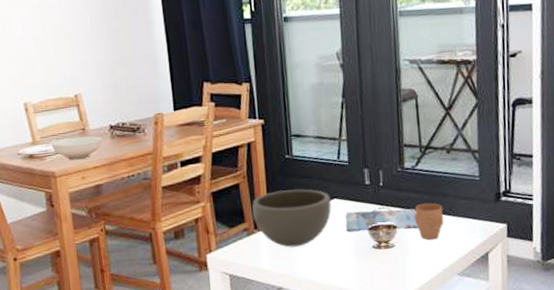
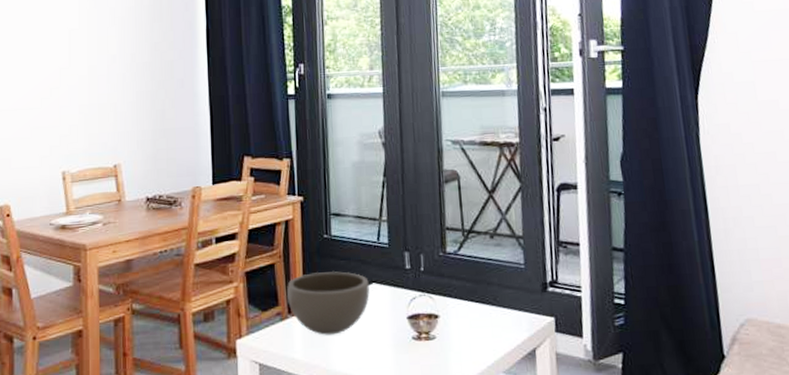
bowl: present [51,136,103,159] -> none [85,207,138,232]
magazine: present [345,208,419,232] -> none [384,297,461,320]
cup: present [415,202,444,240] -> none [457,291,488,333]

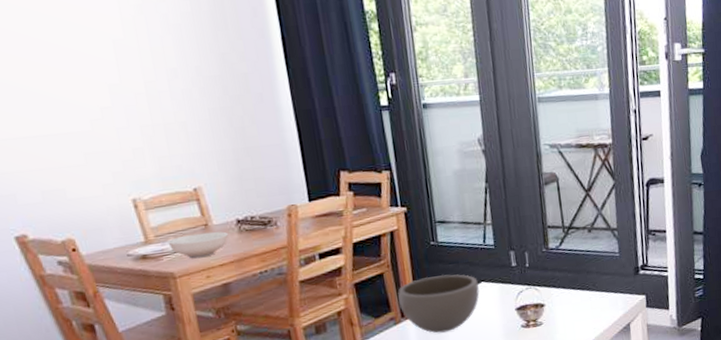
bowl: none [85,207,138,232] -> present [168,231,229,258]

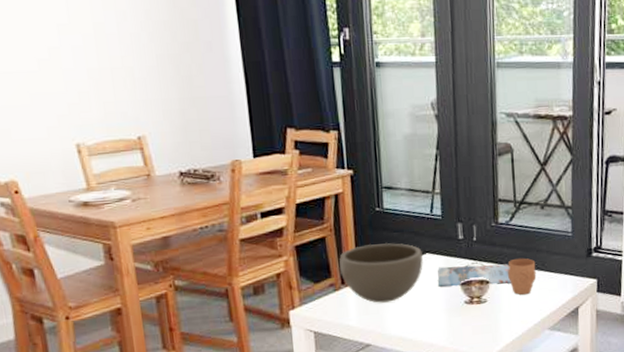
bowl: present [168,231,229,258] -> none [109,182,171,208]
magazine: none [493,286,565,313] -> present [437,264,511,287]
cup: none [560,280,589,316] -> present [508,258,537,295]

